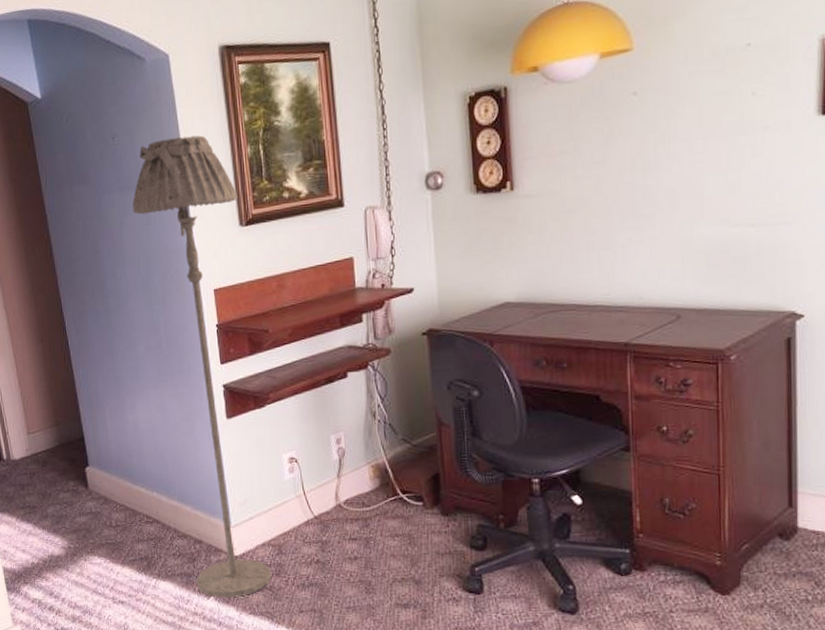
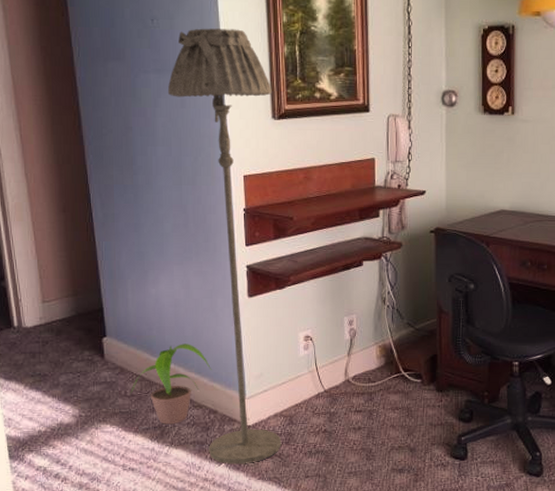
potted plant: none [115,470,195,556] -> present [131,344,212,425]

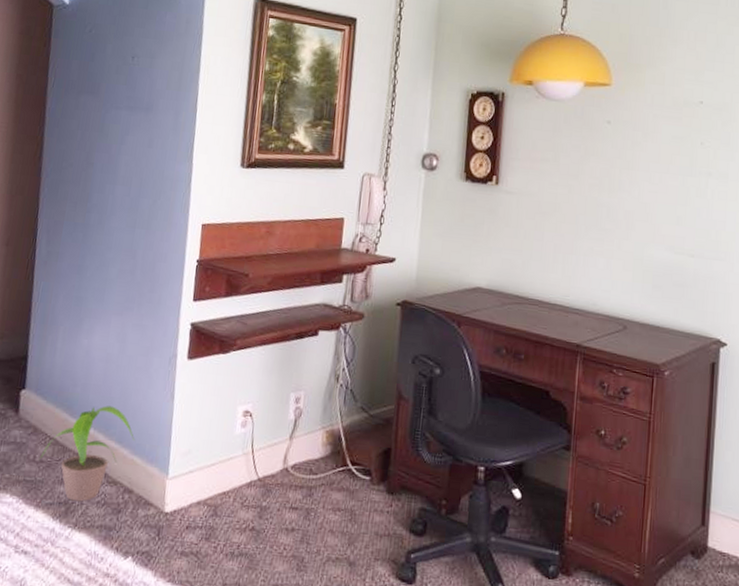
floor lamp: present [167,28,282,465] -> none [115,69,245,560]

